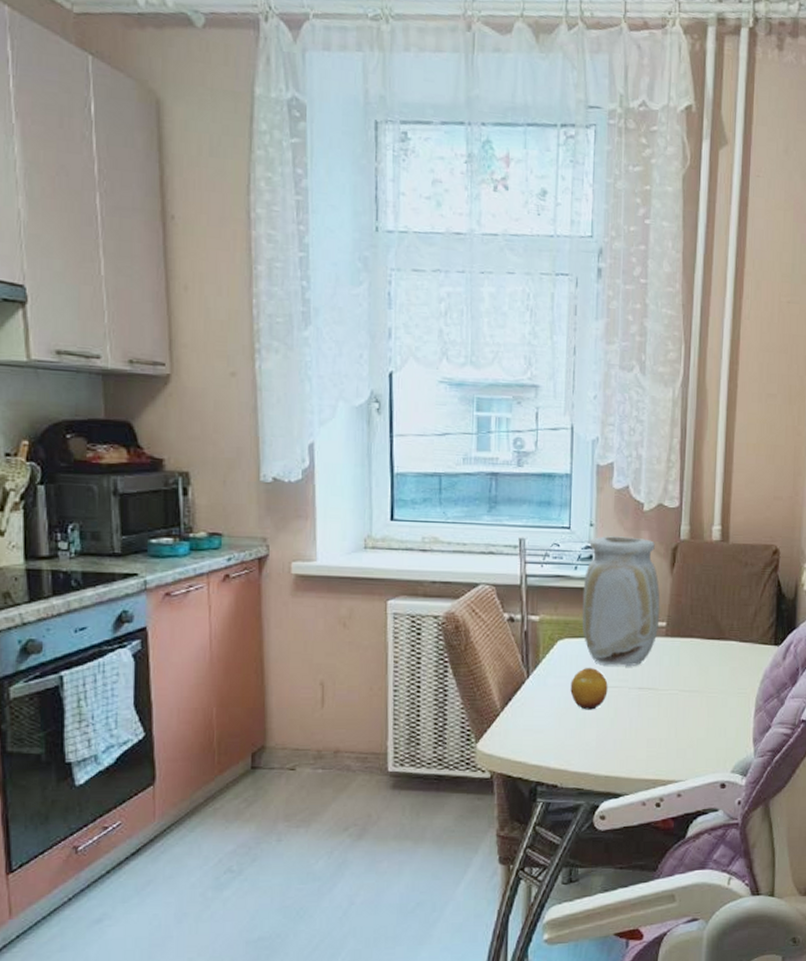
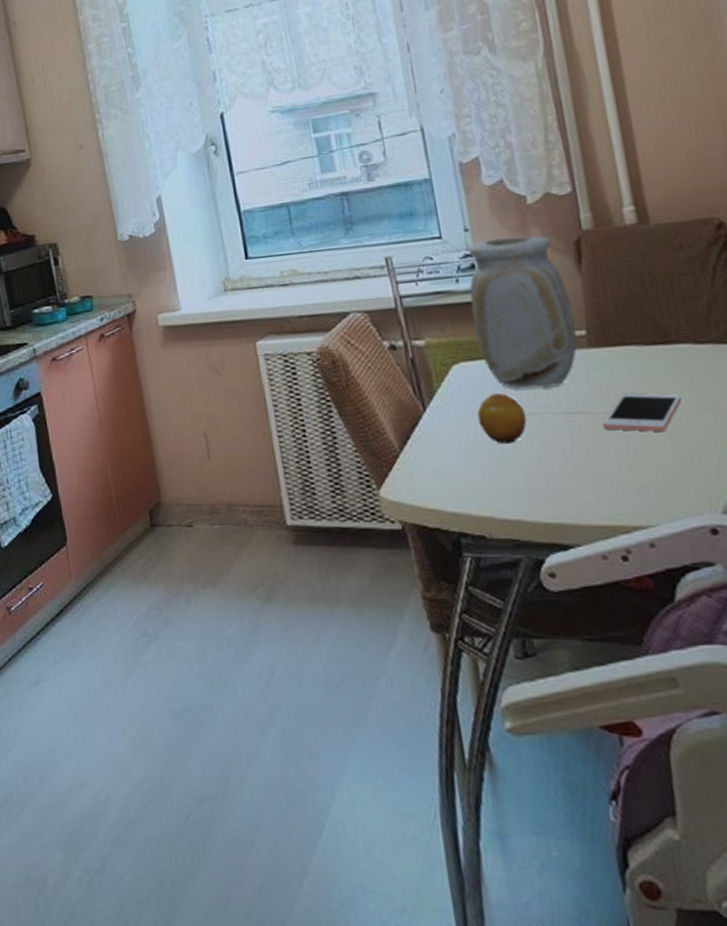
cell phone: none [663,677,722,707] -> present [602,393,682,432]

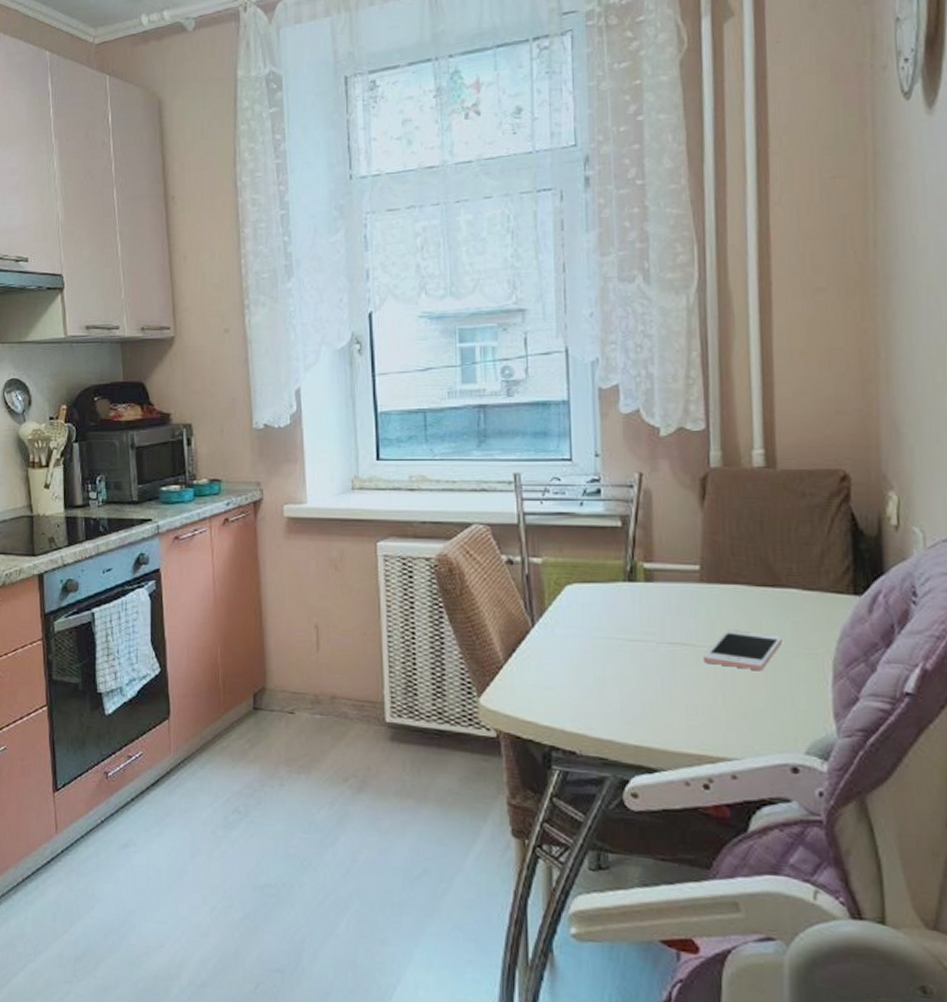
vase: present [468,236,577,389] -> none [591,467,691,617]
fruit: present [477,393,527,444] -> none [584,617,630,667]

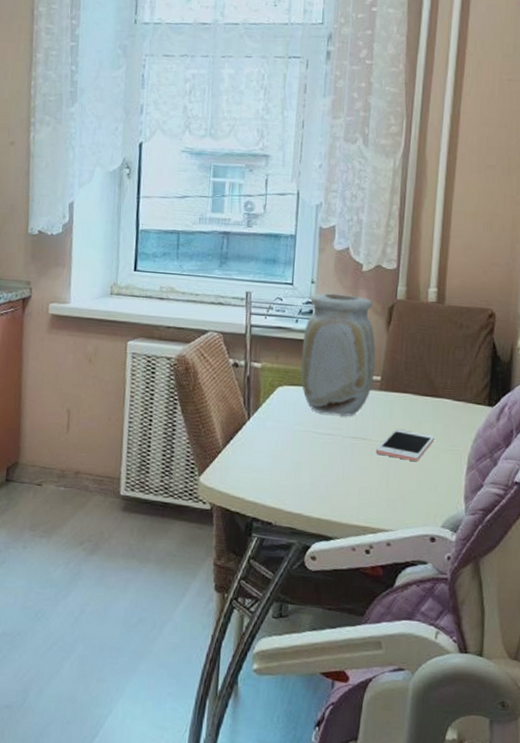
vase: none [591,467,691,617] -> present [300,293,376,416]

